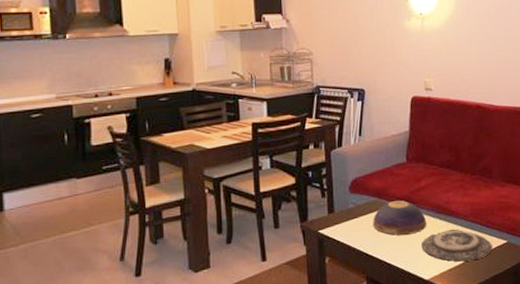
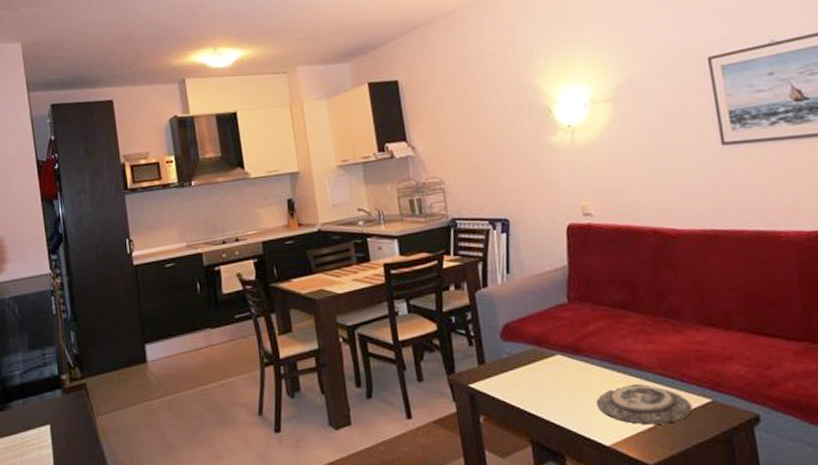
decorative bowl: present [373,201,427,235] -> none [532,349,602,391]

